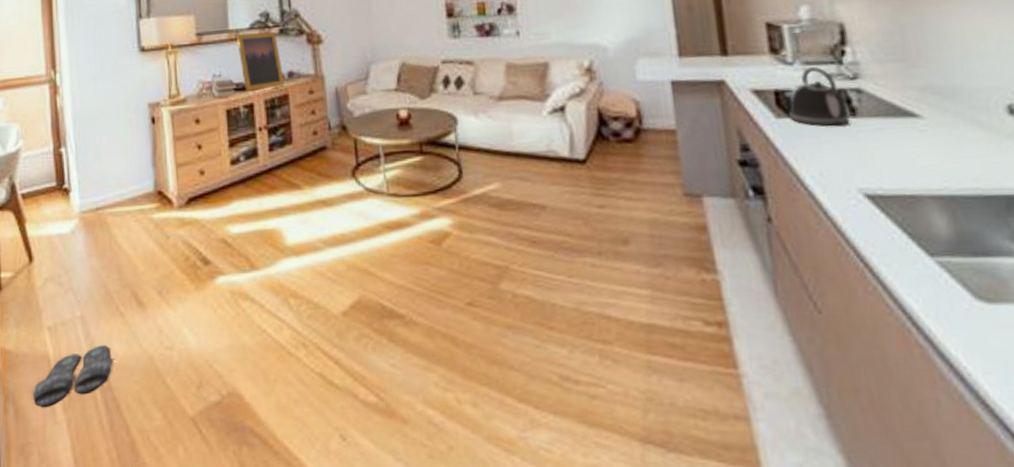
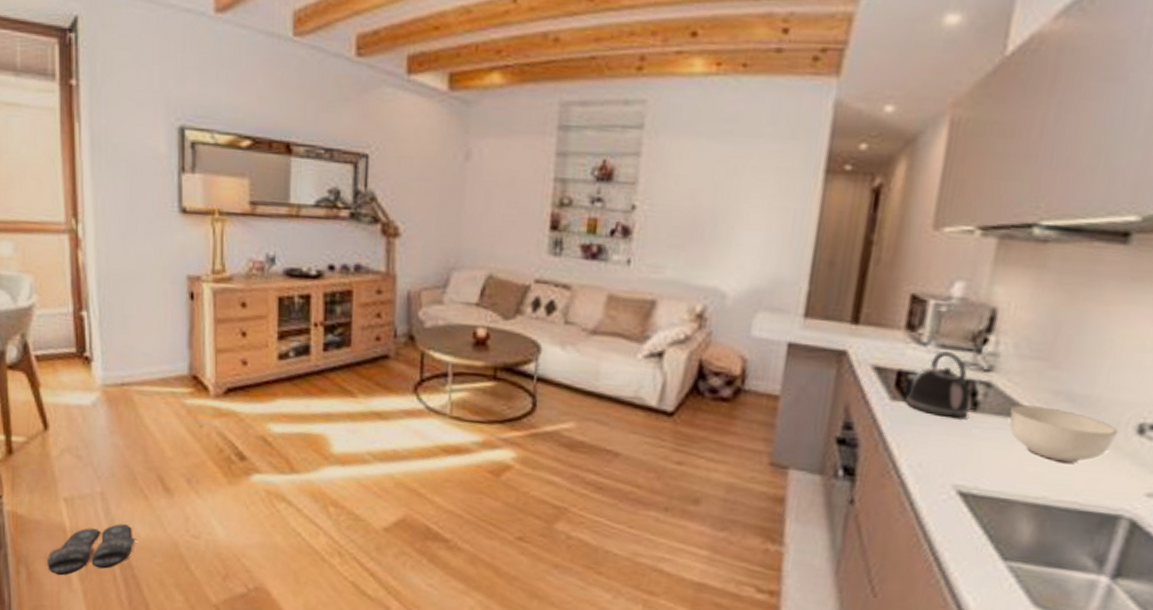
books: present [212,75,237,98] -> none [263,256,294,282]
picture frame: present [236,32,285,93] -> none [297,210,350,281]
bowl: none [886,102,992,152] -> present [1009,404,1119,463]

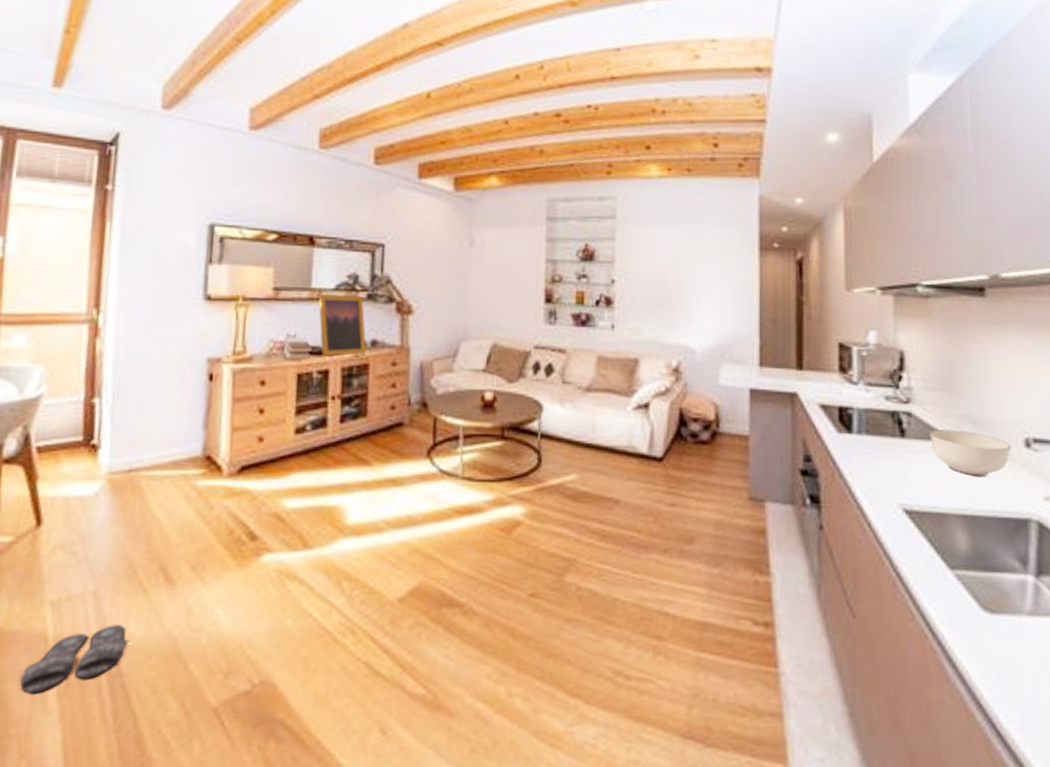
books: none [263,256,294,282] -> present [283,336,313,360]
picture frame: none [297,210,350,281] -> present [318,293,367,357]
kettle: present [906,351,971,419] -> none [849,388,899,446]

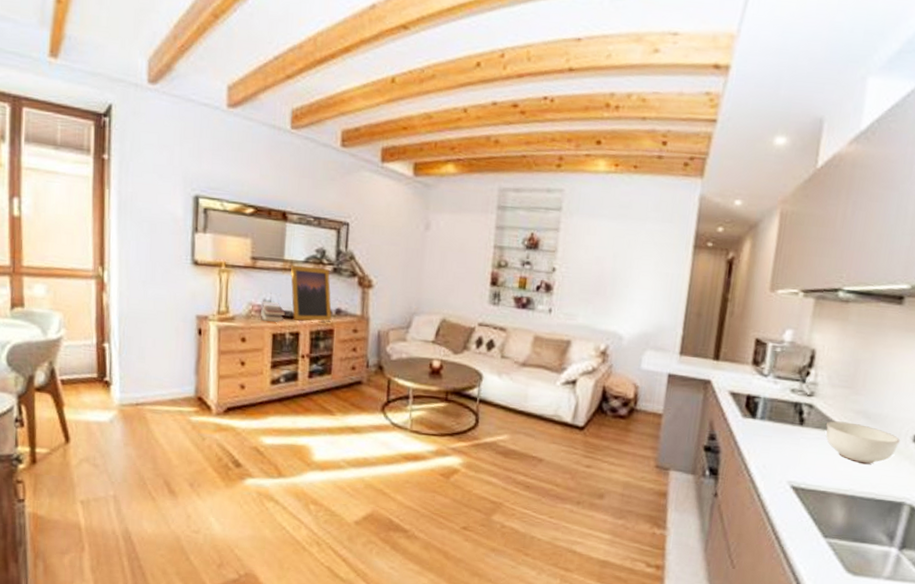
slippers: present [19,625,130,694] -> none [62,522,144,567]

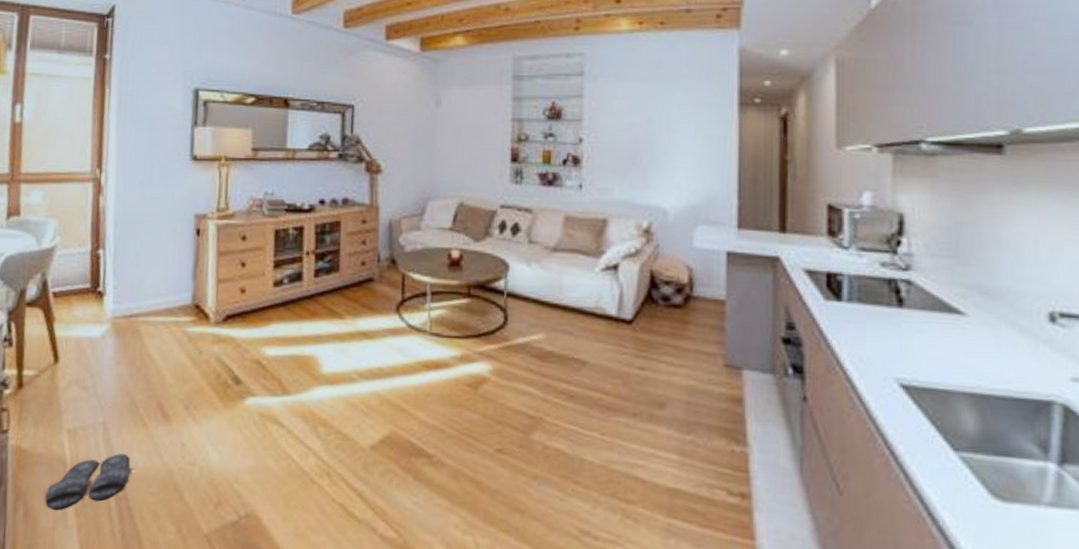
slippers: none [62,522,144,567] -> present [44,453,134,510]
picture frame: present [290,264,332,321] -> none [293,153,339,215]
bowl: present [826,421,901,464] -> none [933,299,1033,352]

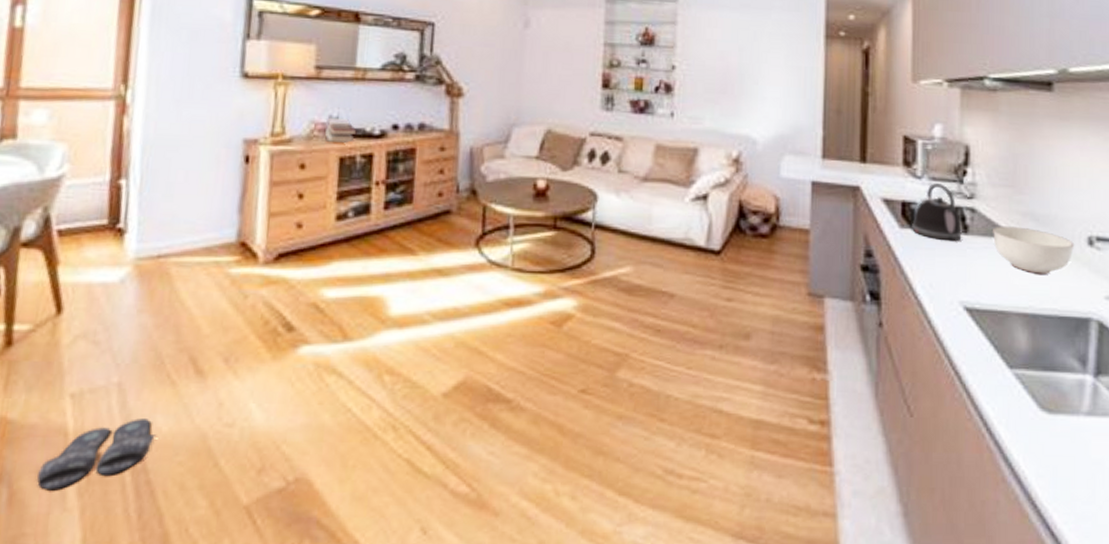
kettle: none [839,254,896,315] -> present [912,183,962,242]
bowl: none [933,299,1033,352] -> present [993,226,1075,274]

